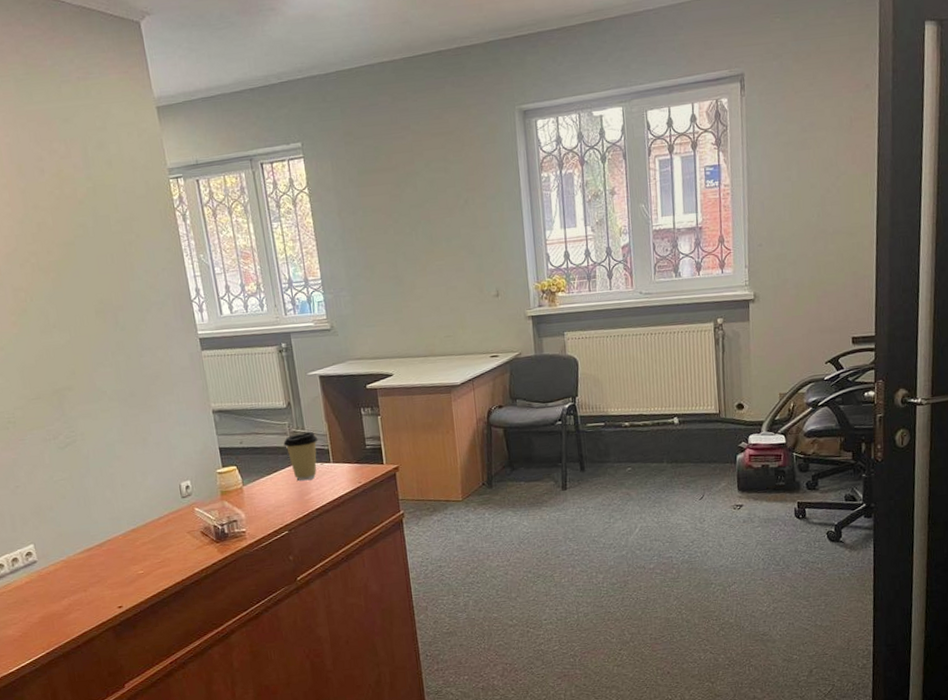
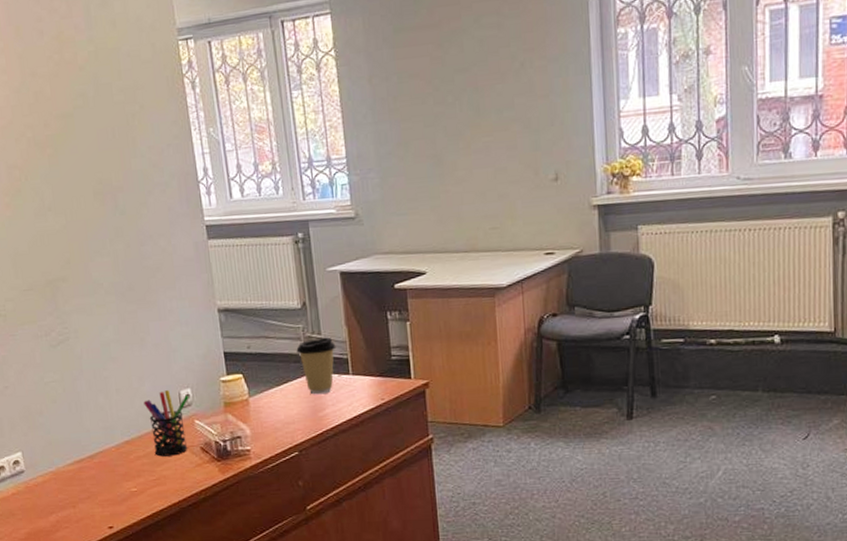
pen holder: none [147,483,189,542] -> present [143,390,189,457]

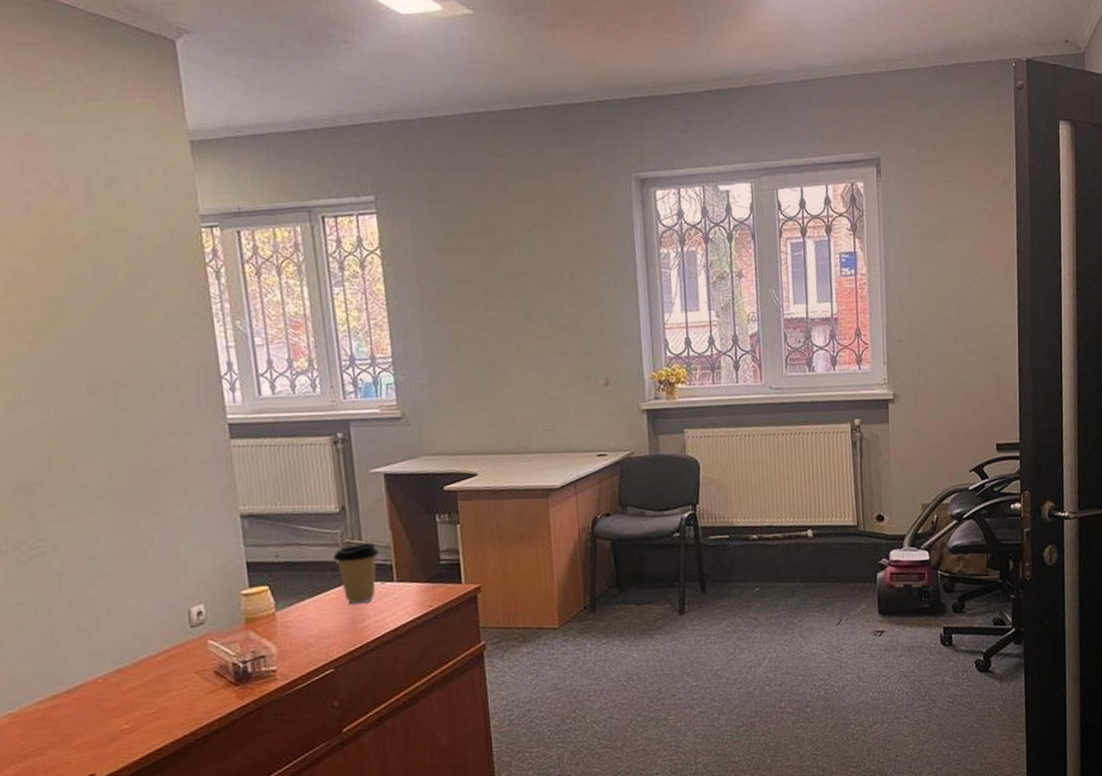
pen holder: present [143,390,189,457] -> none [142,608,202,686]

